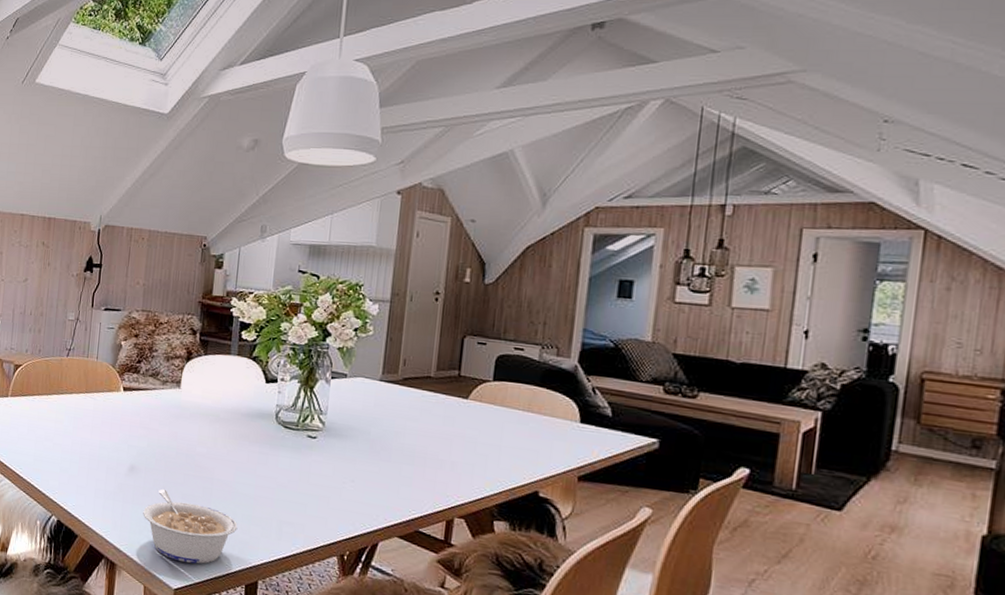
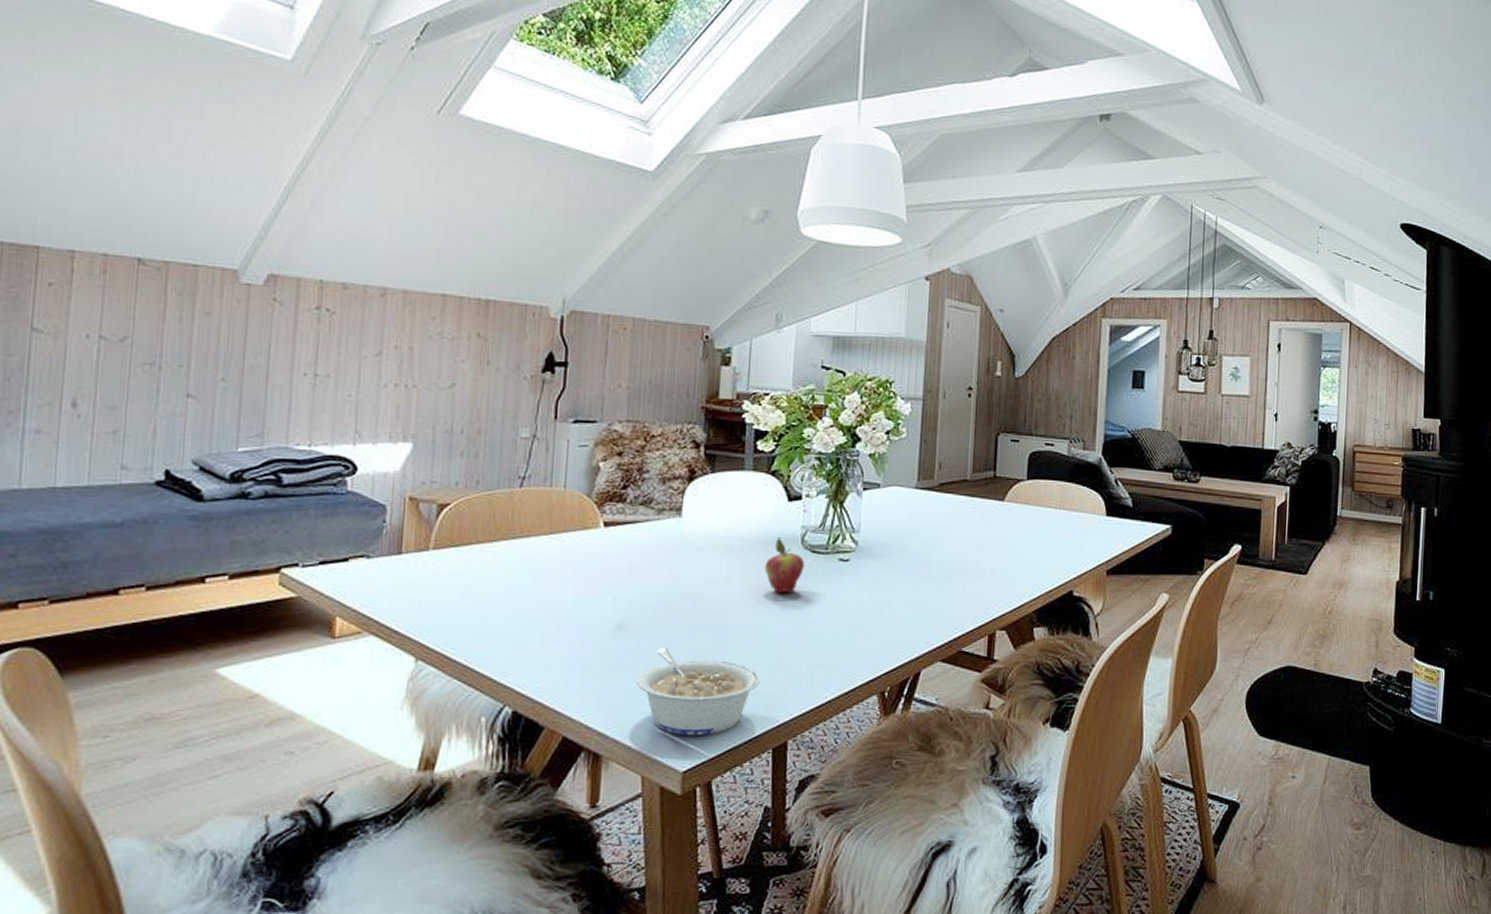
fruit: none [244,411,278,460] -> present [764,536,804,594]

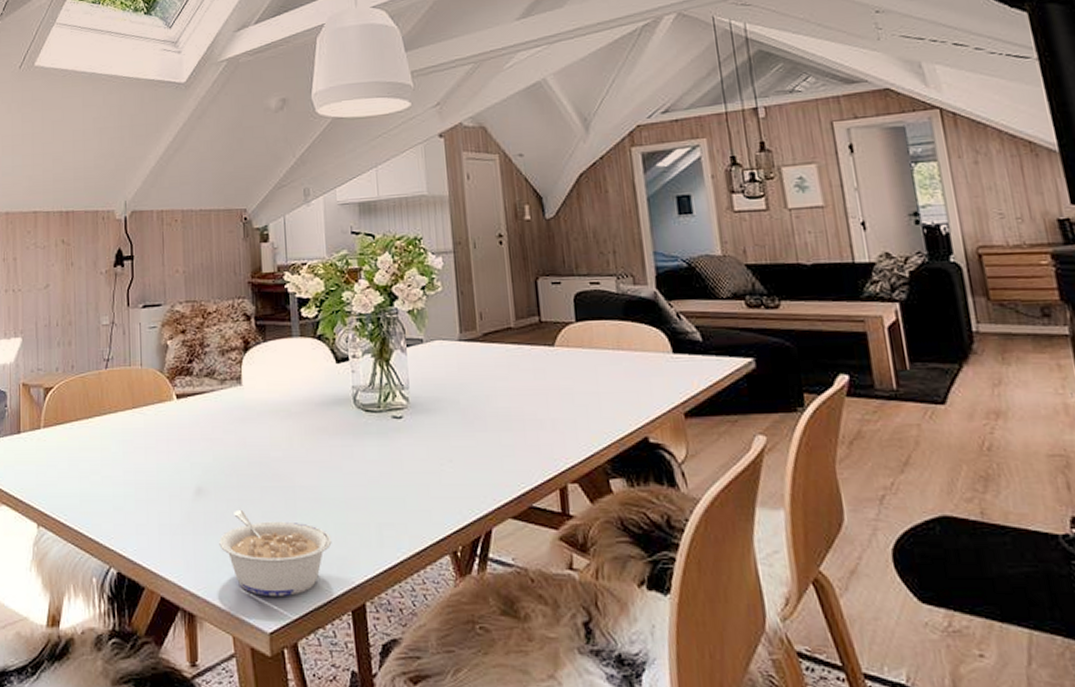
fruit: present [764,536,804,594] -> none [322,397,360,454]

